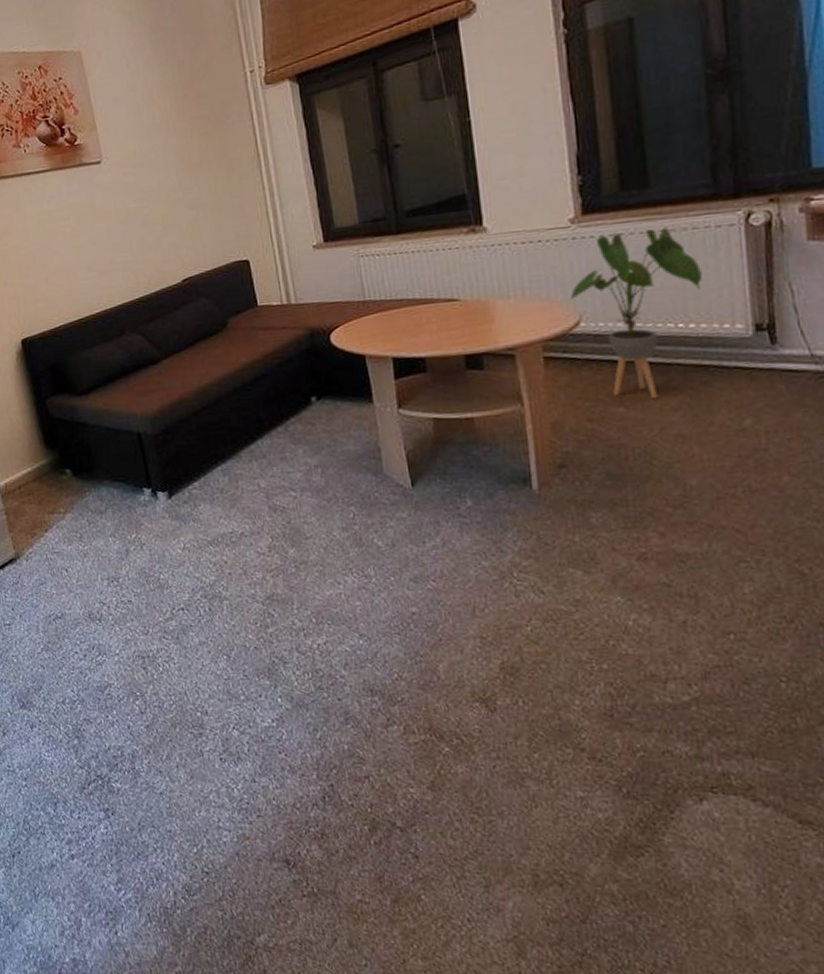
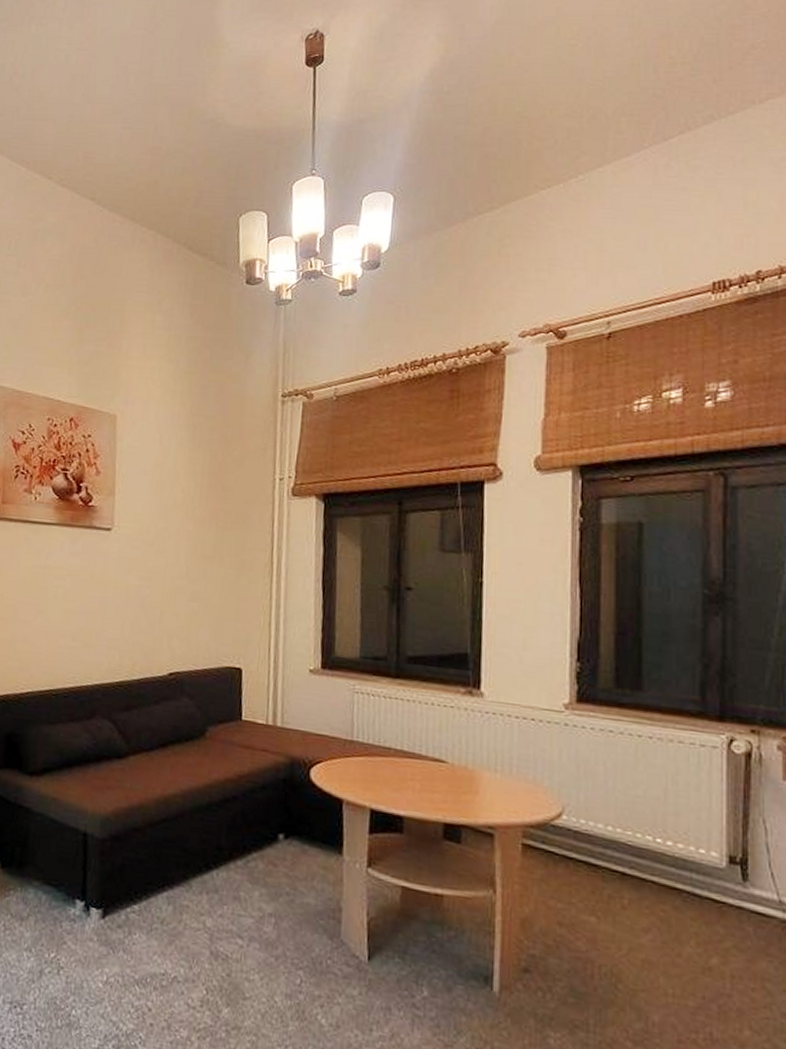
house plant: present [568,228,702,399] -> none [553,728,683,915]

